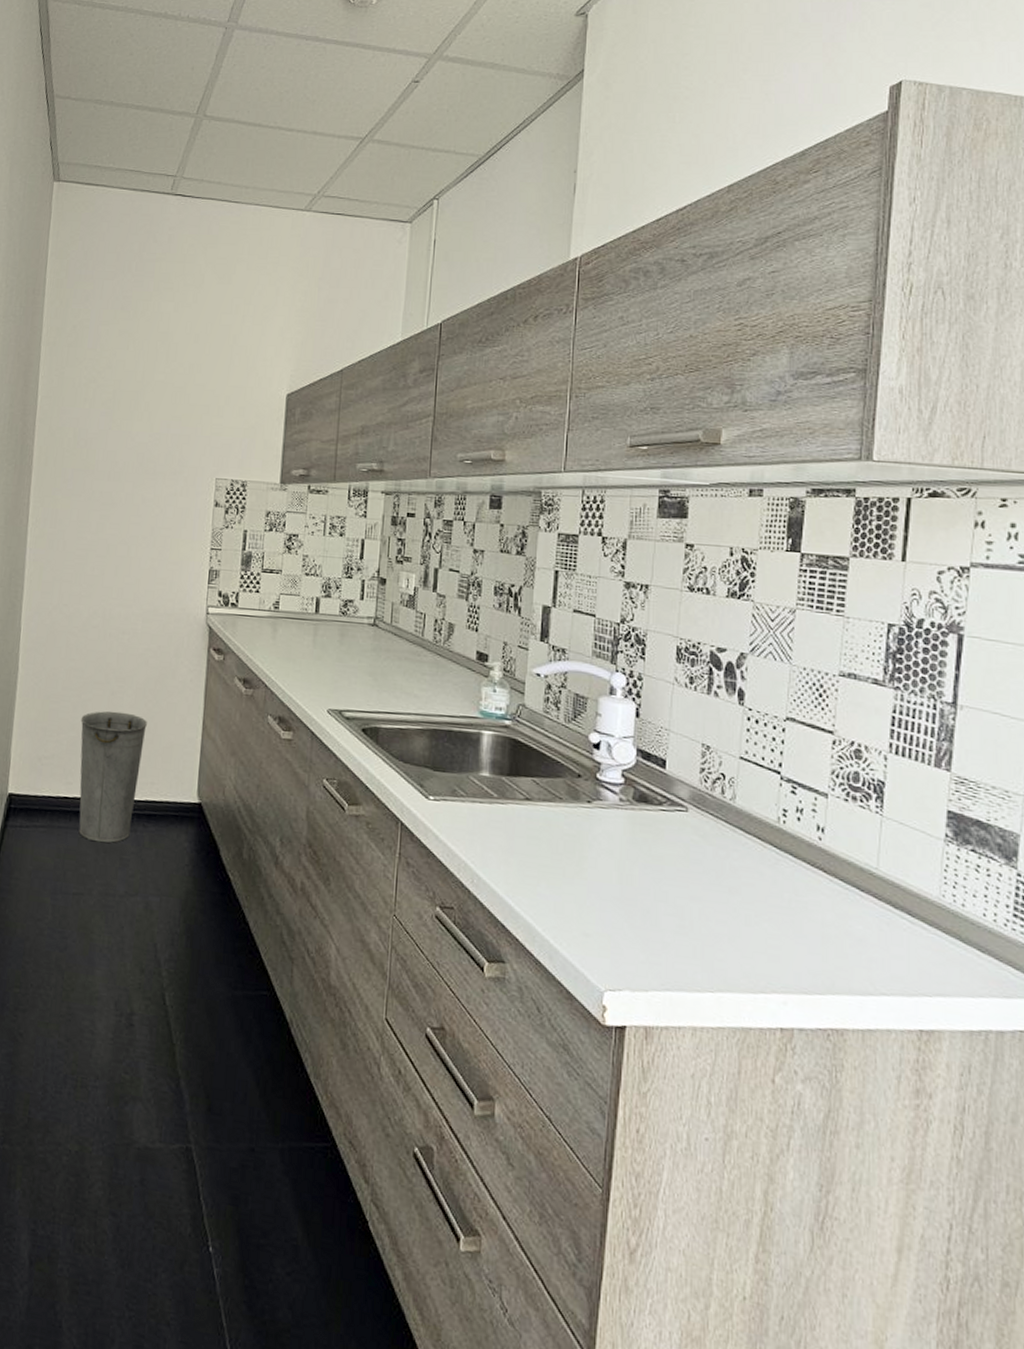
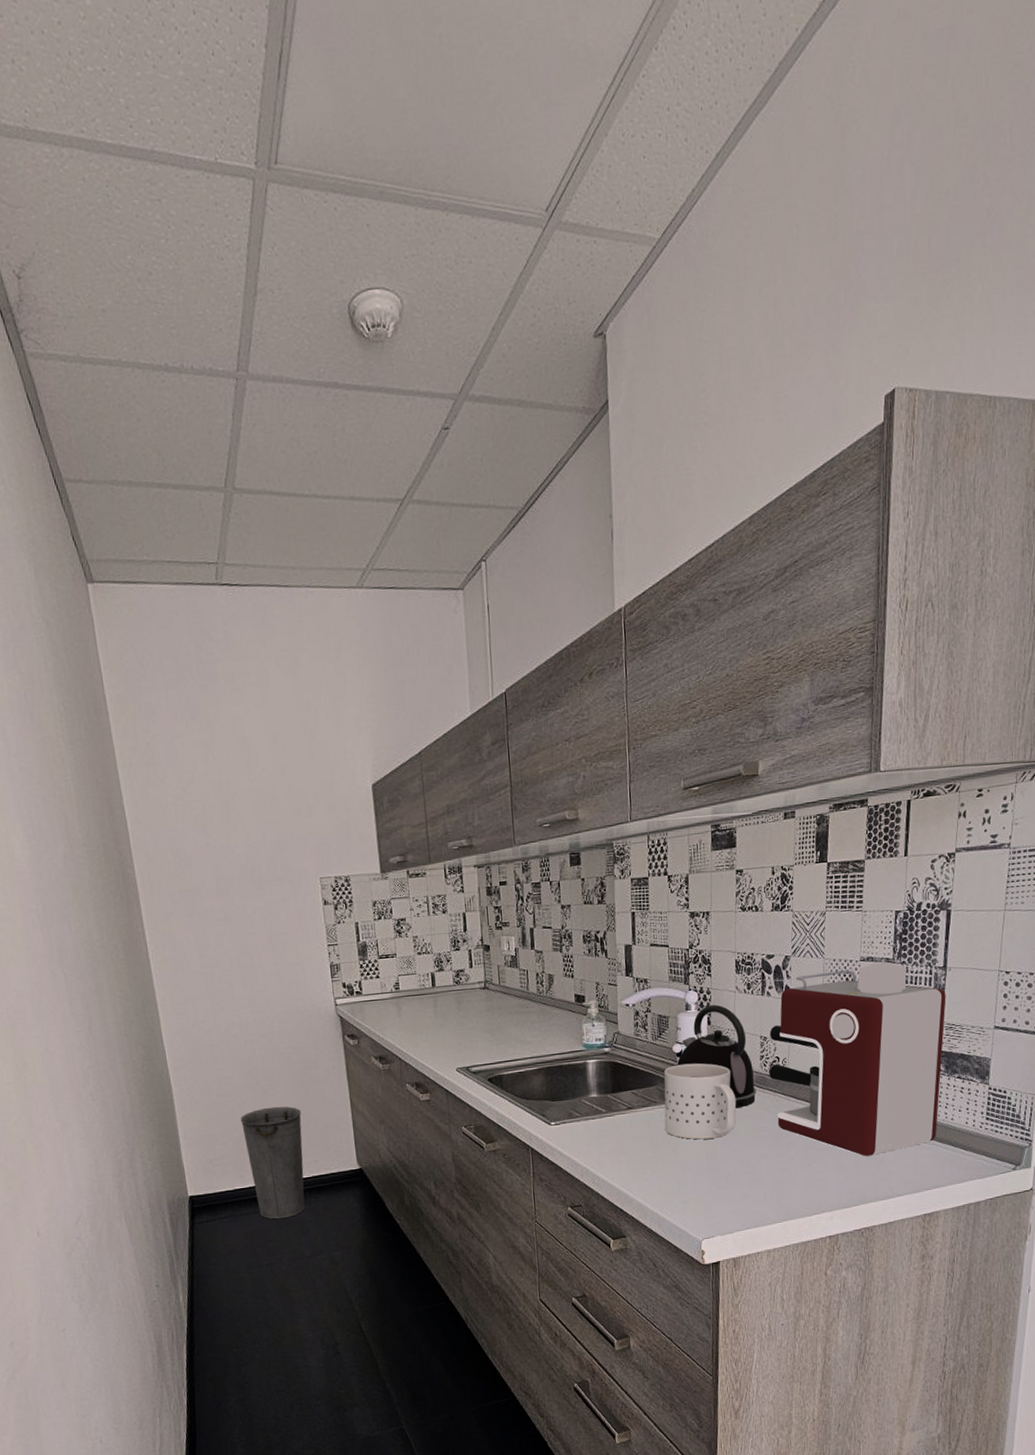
mug: none [570,757,665,861] -> present [663,1063,737,1140]
kettle: none [591,693,692,829] -> present [676,1004,757,1109]
coffee maker: none [710,679,956,931] -> present [769,961,946,1156]

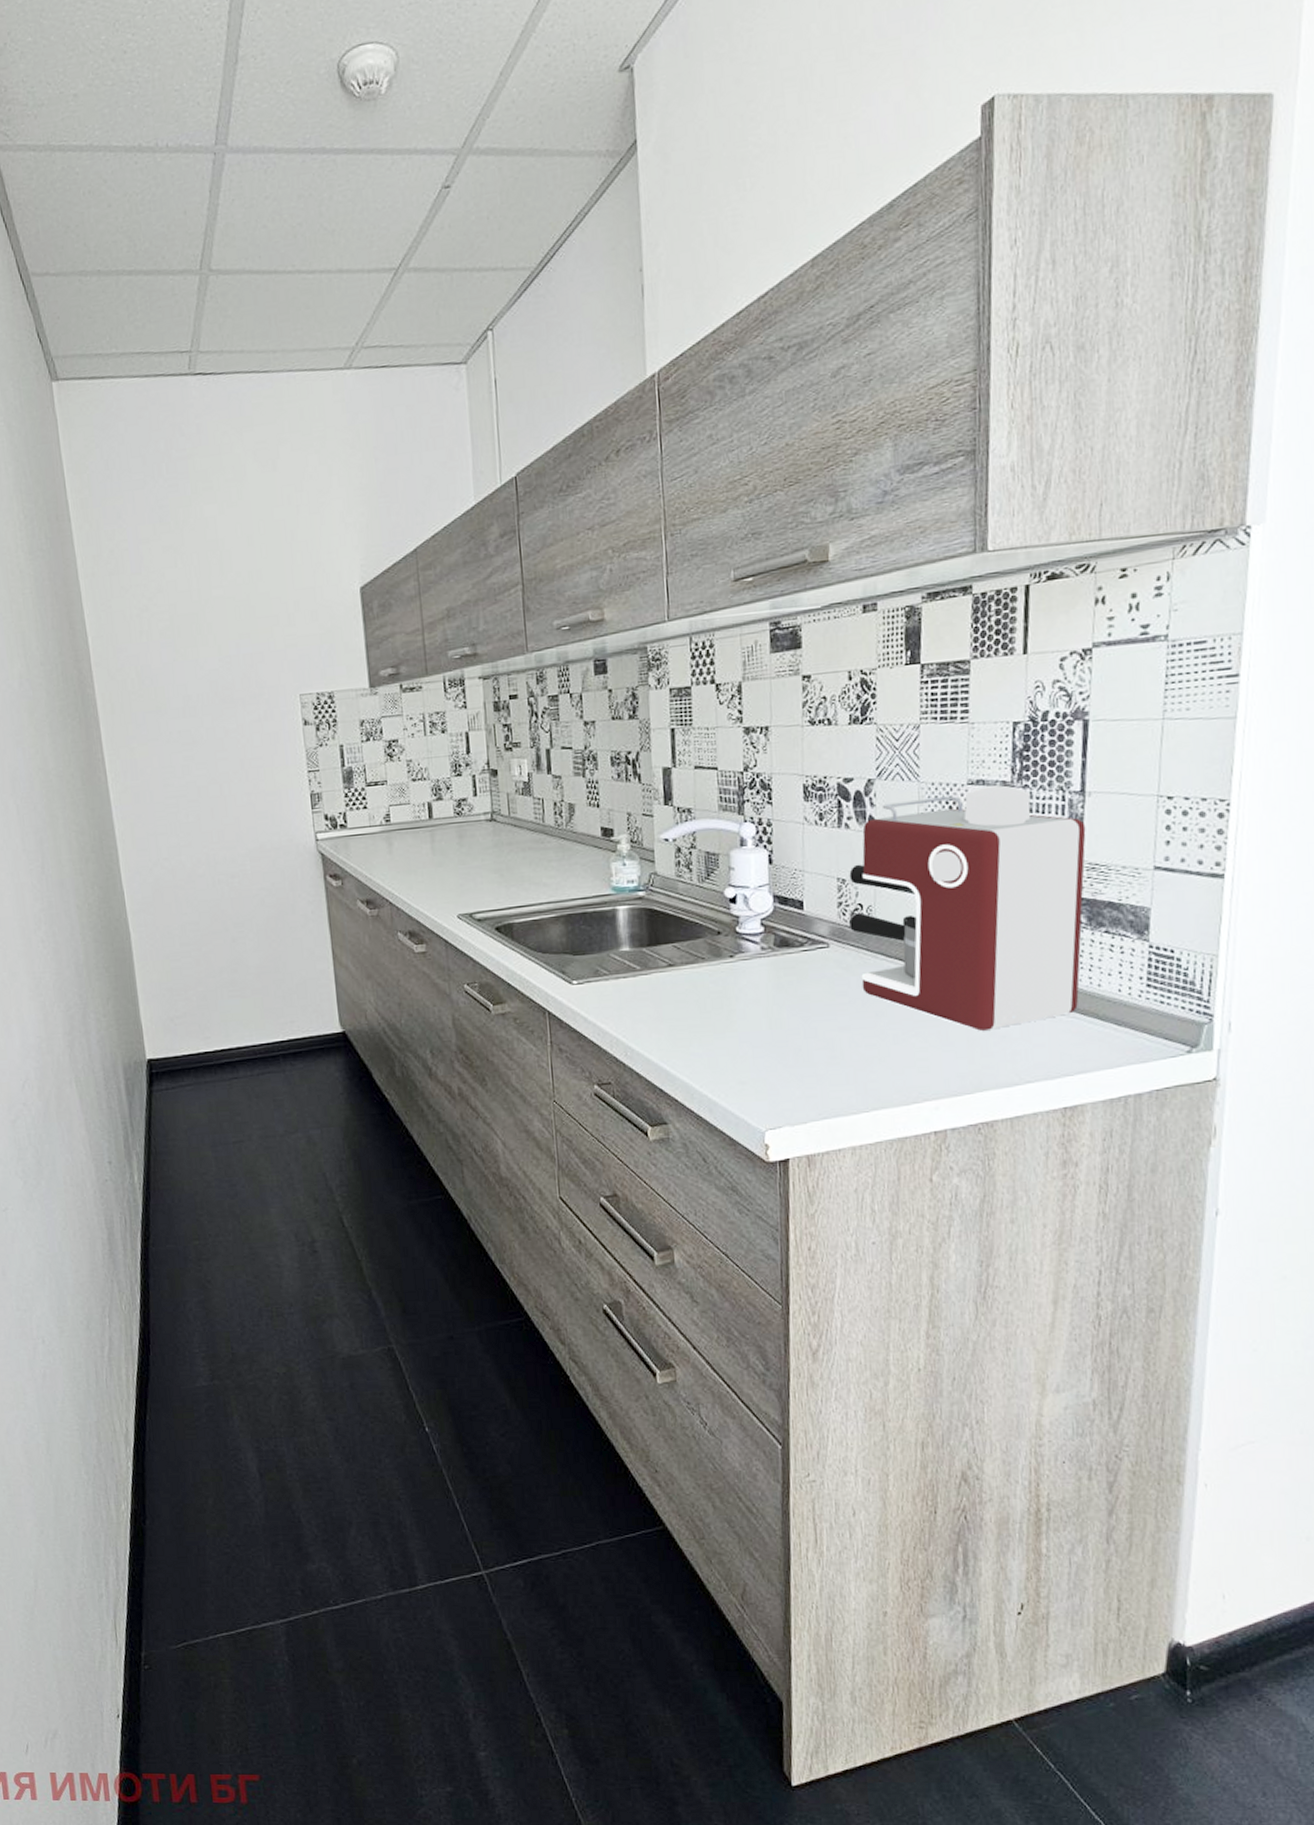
bucket: present [240,1106,305,1220] -> none [206,957,279,1090]
mug: present [663,1063,737,1140] -> none [713,910,808,1006]
kettle: present [676,1004,757,1109] -> none [729,839,834,968]

